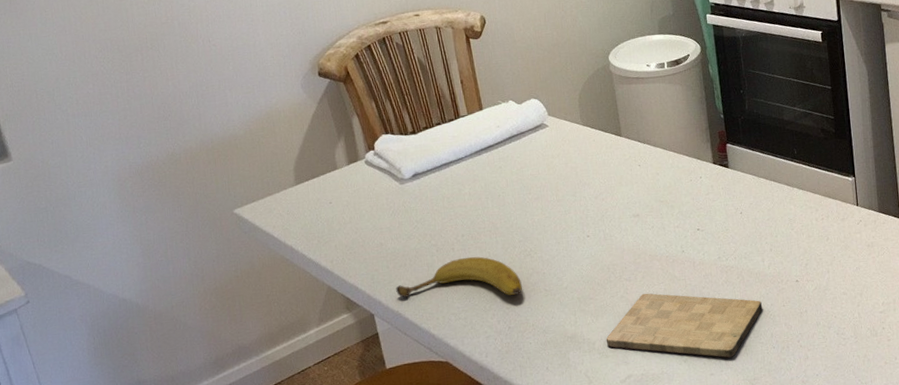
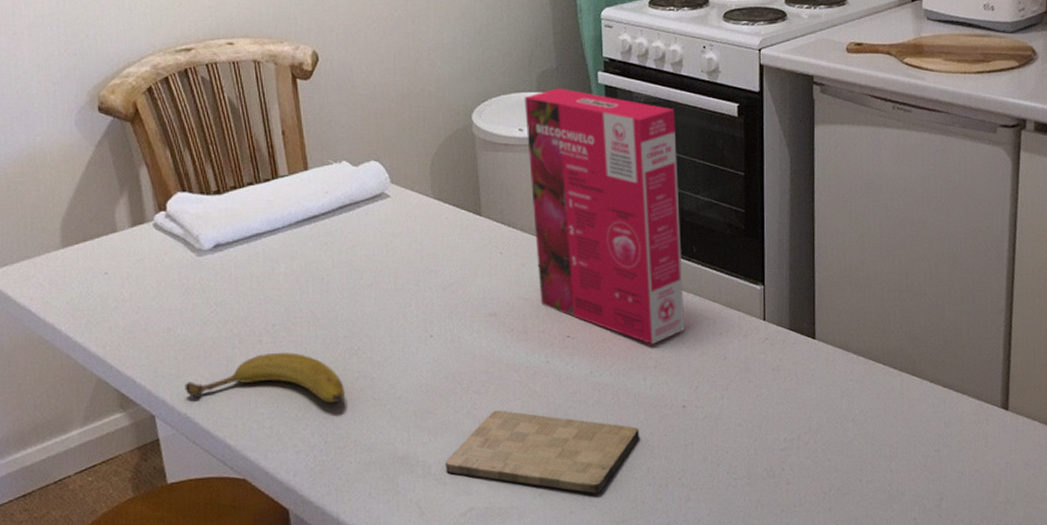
cereal box: none [649,29,792,231] -> present [524,88,684,344]

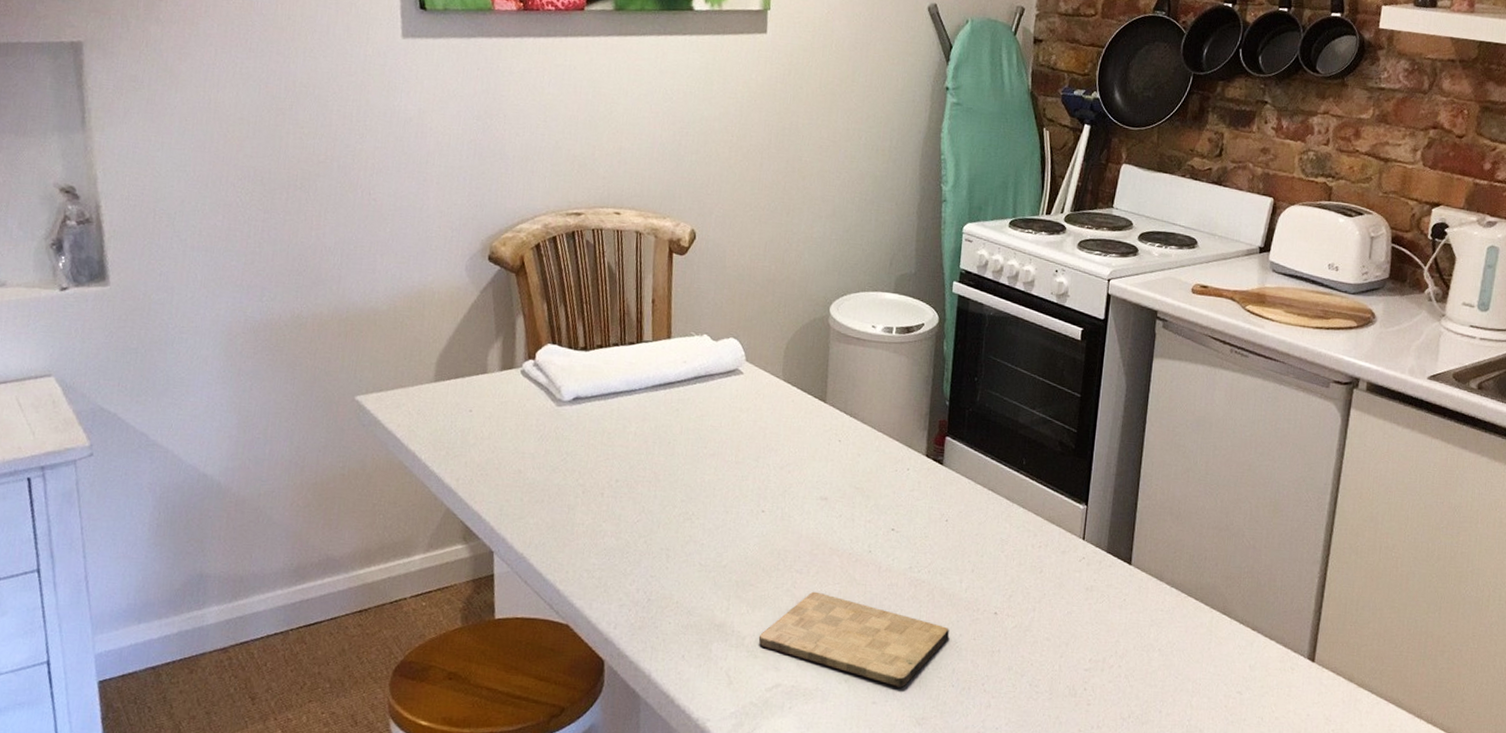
fruit: present [184,352,346,402] -> none [525,506,675,563]
cereal box: present [524,88,684,344] -> none [871,291,1022,548]

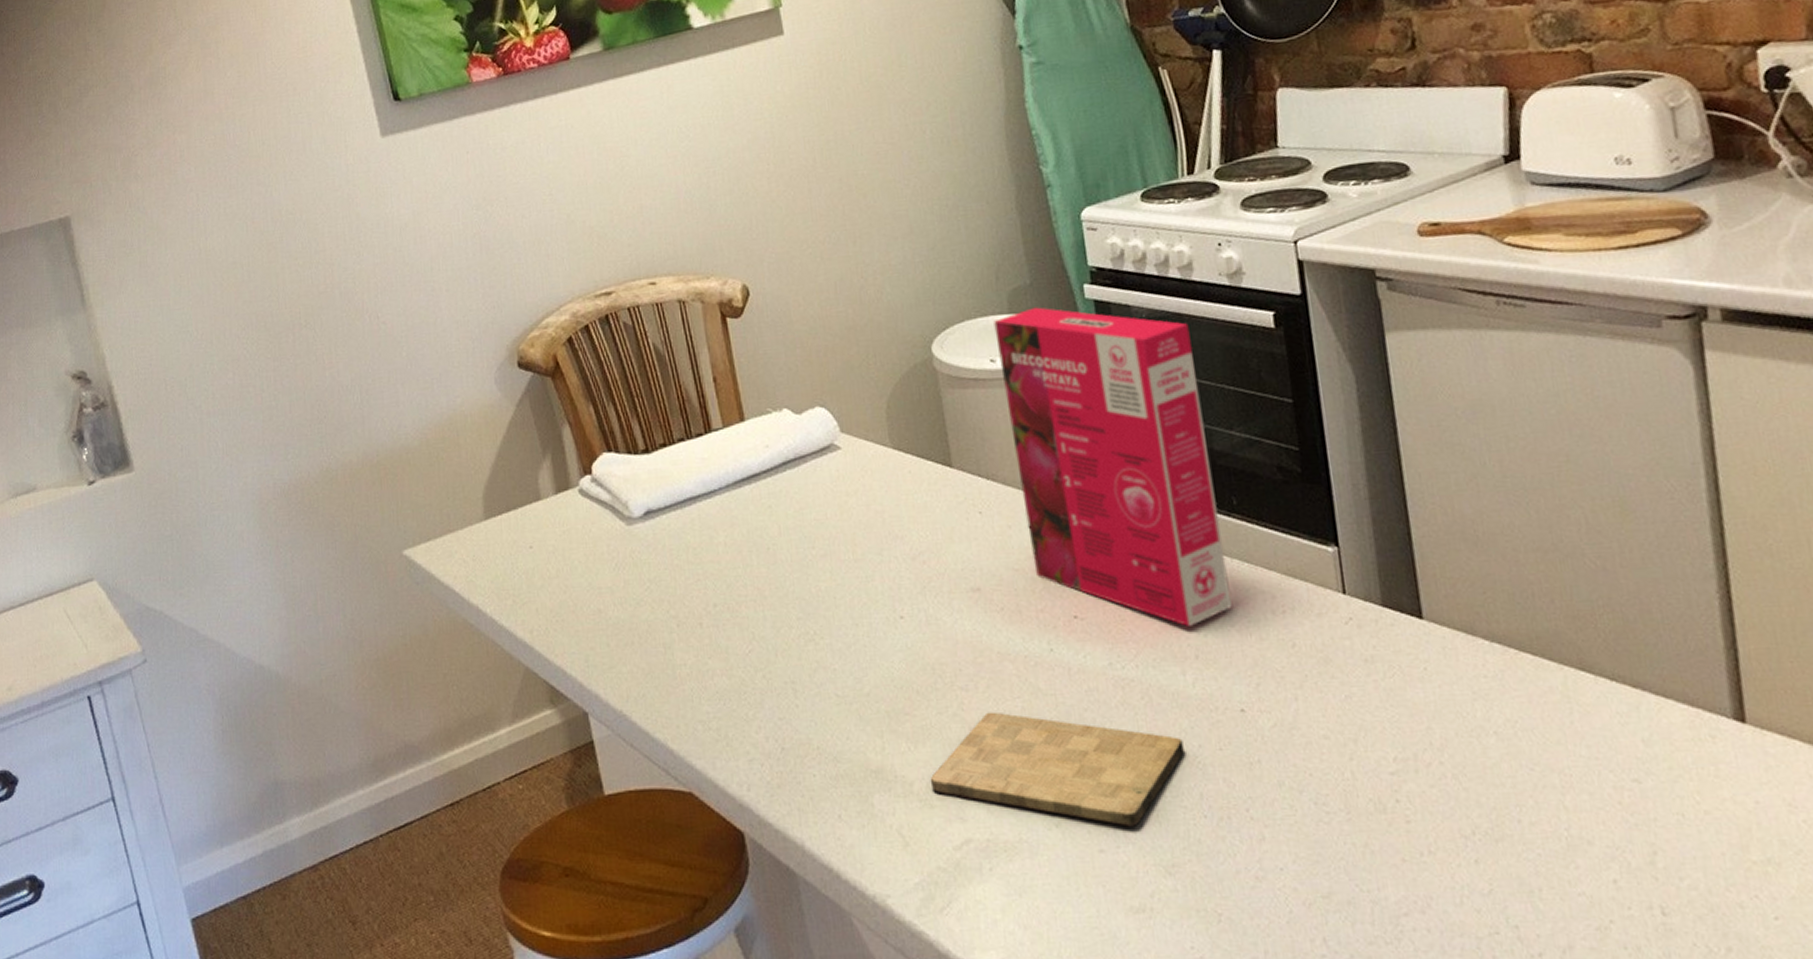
cereal box: none [871,291,1022,548] -> present [993,307,1232,626]

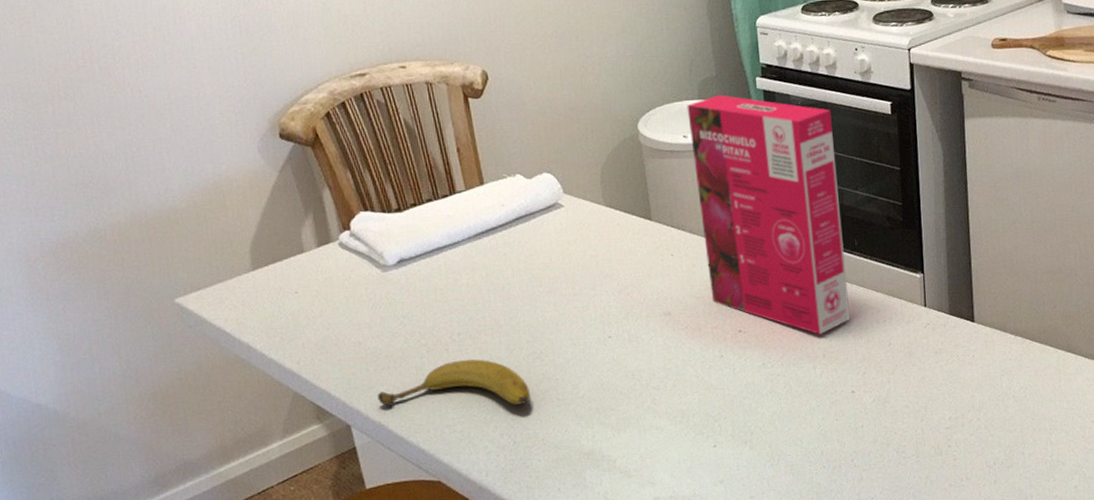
fruit: none [619,638,803,699] -> present [377,359,531,406]
cutting board: present [930,712,1184,827] -> none [629,404,812,479]

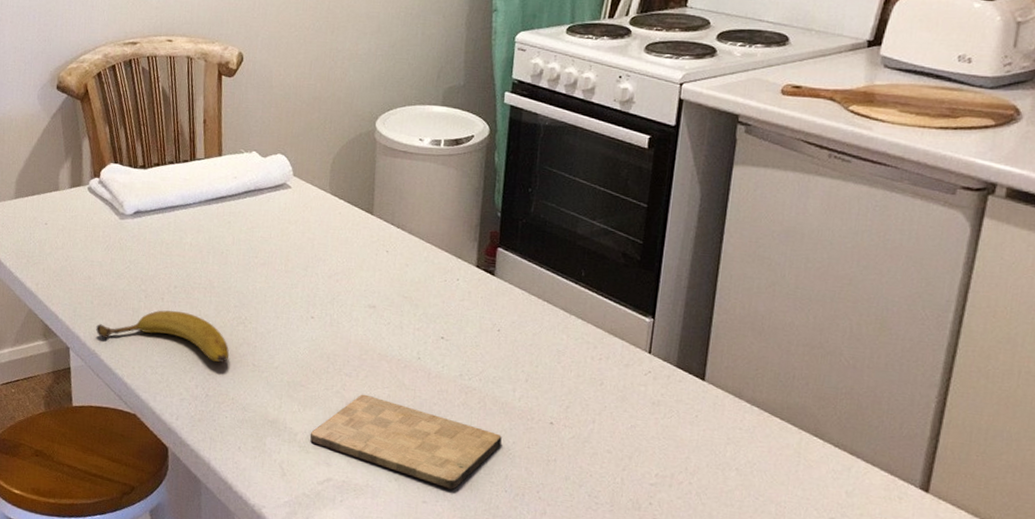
cutting board: none [629,404,812,479] -> present [310,394,502,490]
cereal box: present [687,94,850,334] -> none [419,104,580,358]

